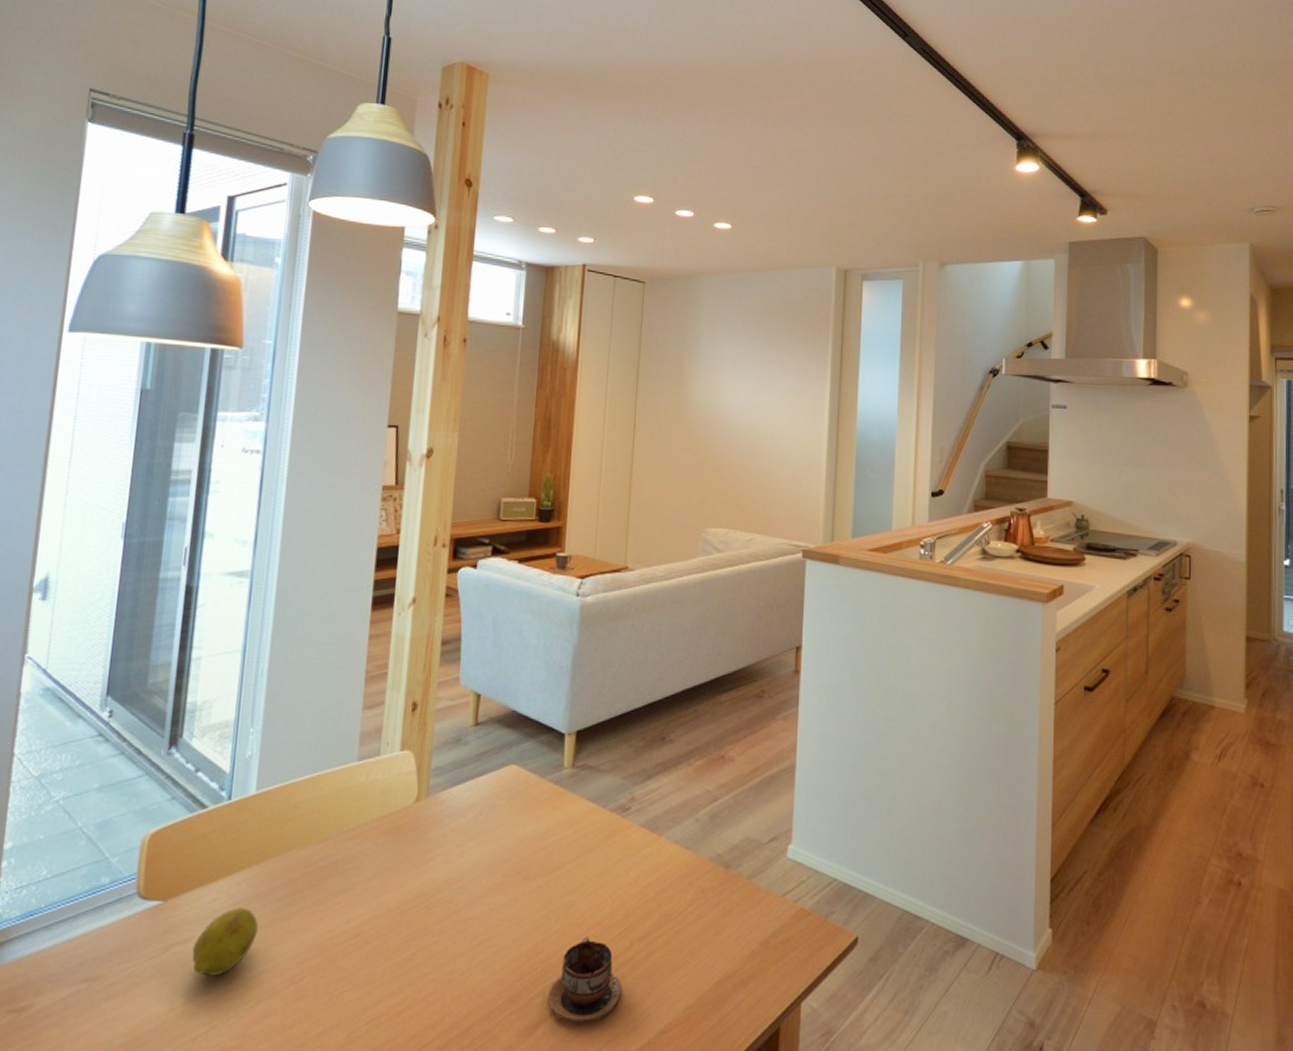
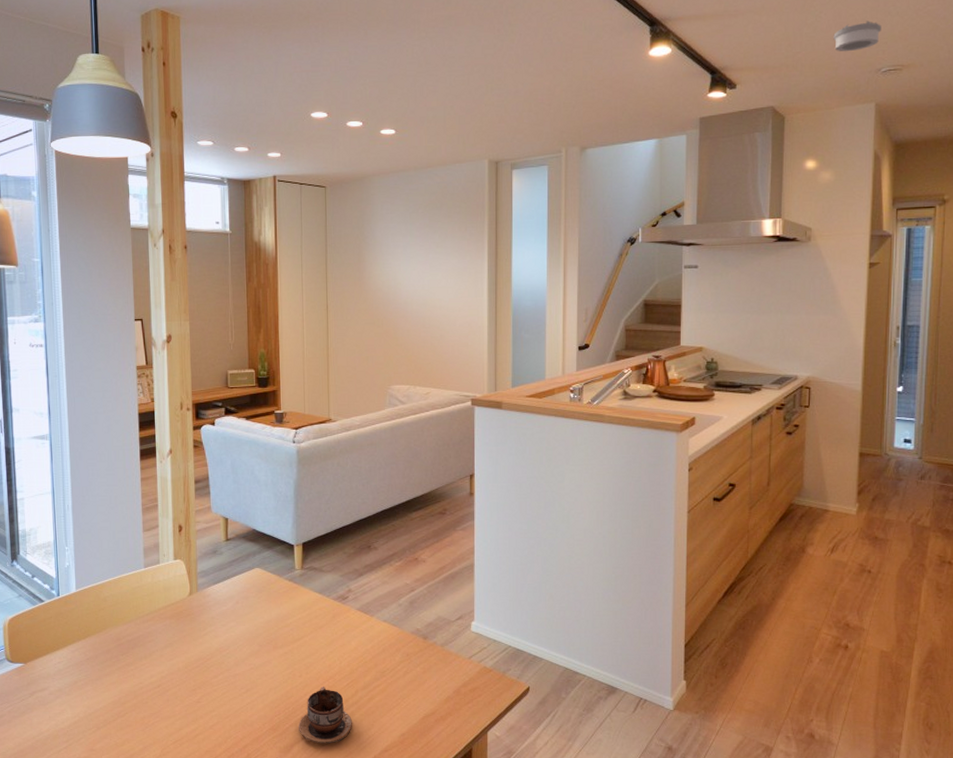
fruit: present [192,907,259,976] -> none [49,667,91,712]
smoke detector: none [1205,158,1253,188] -> present [833,20,881,52]

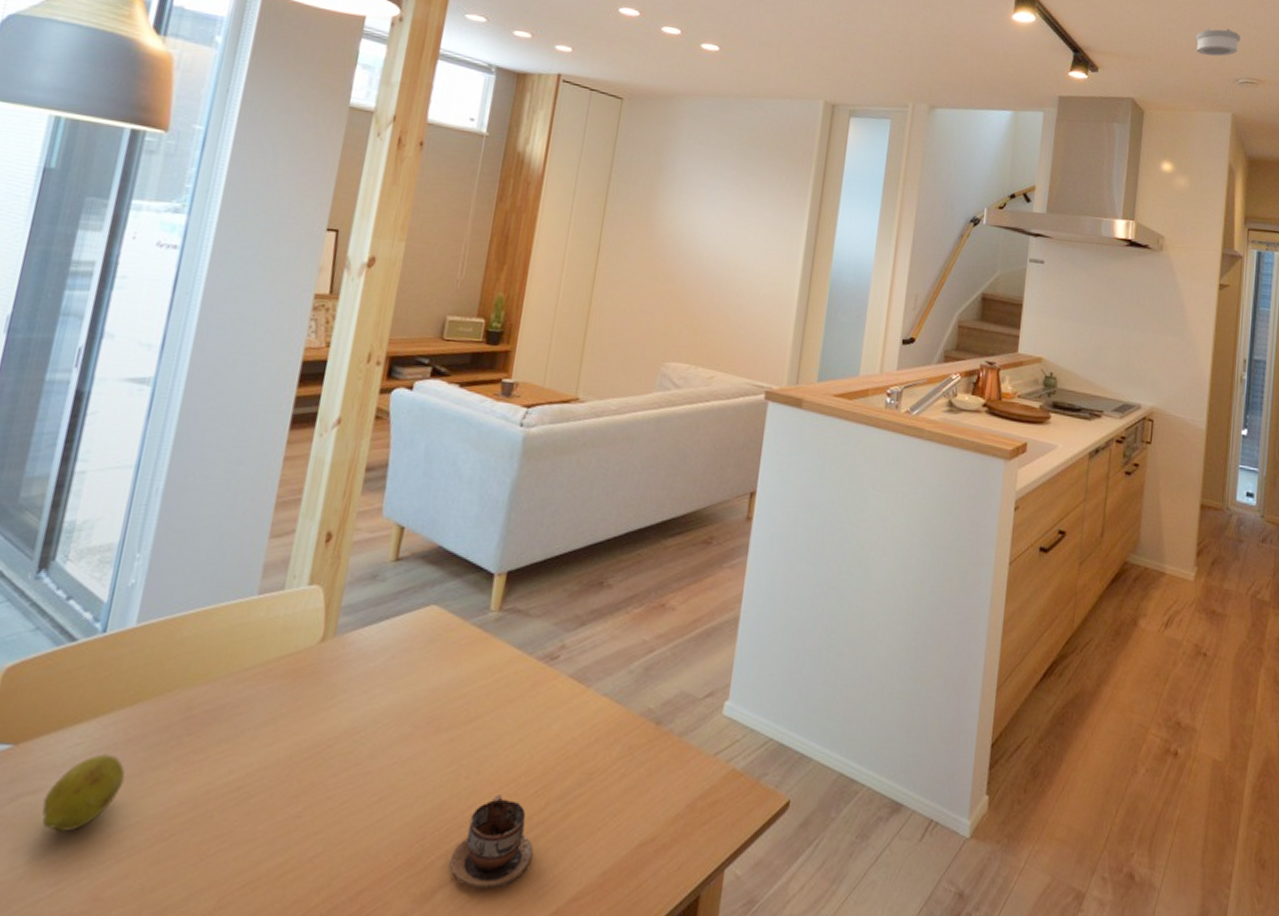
fruit: none [49,667,91,712] -> present [41,754,125,831]

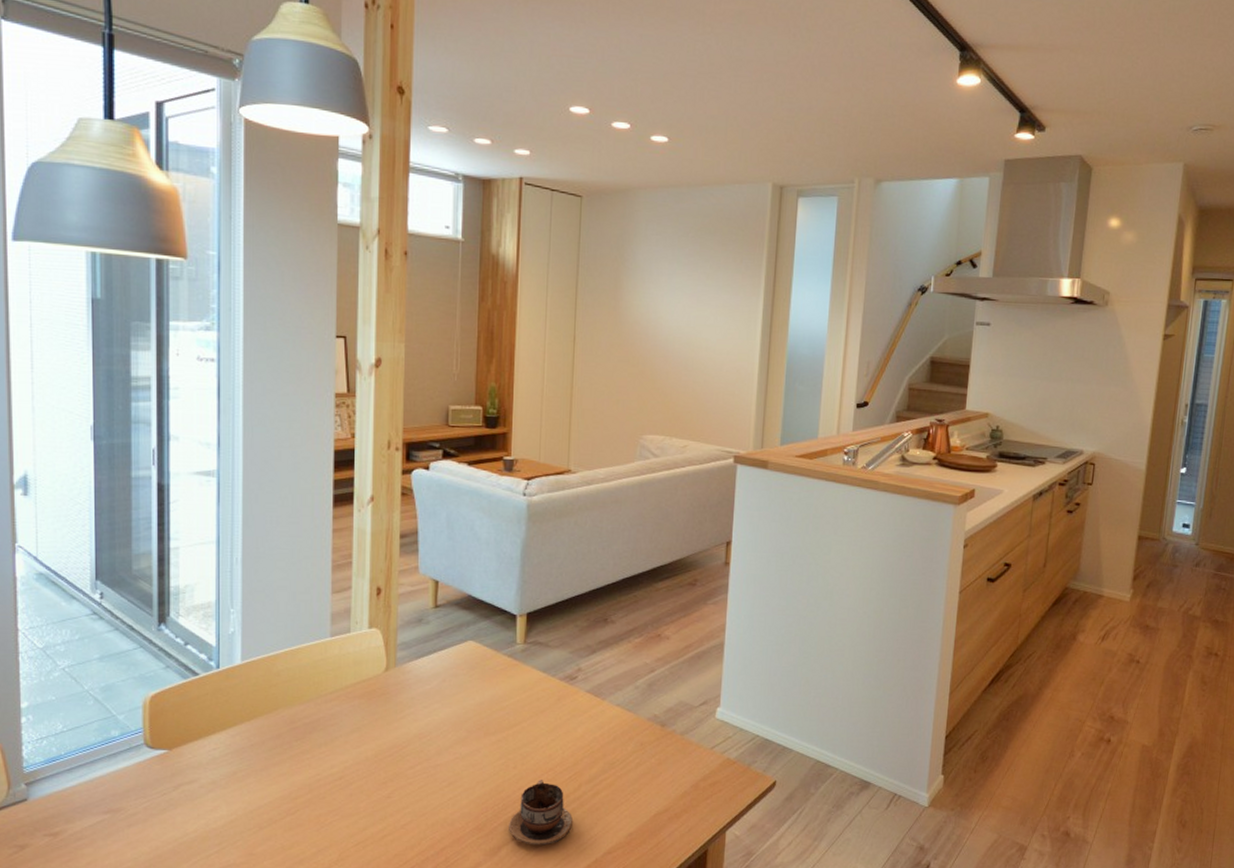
fruit: present [41,754,125,831] -> none [199,755,255,809]
smoke detector: present [1195,28,1241,57] -> none [1148,73,1197,105]

